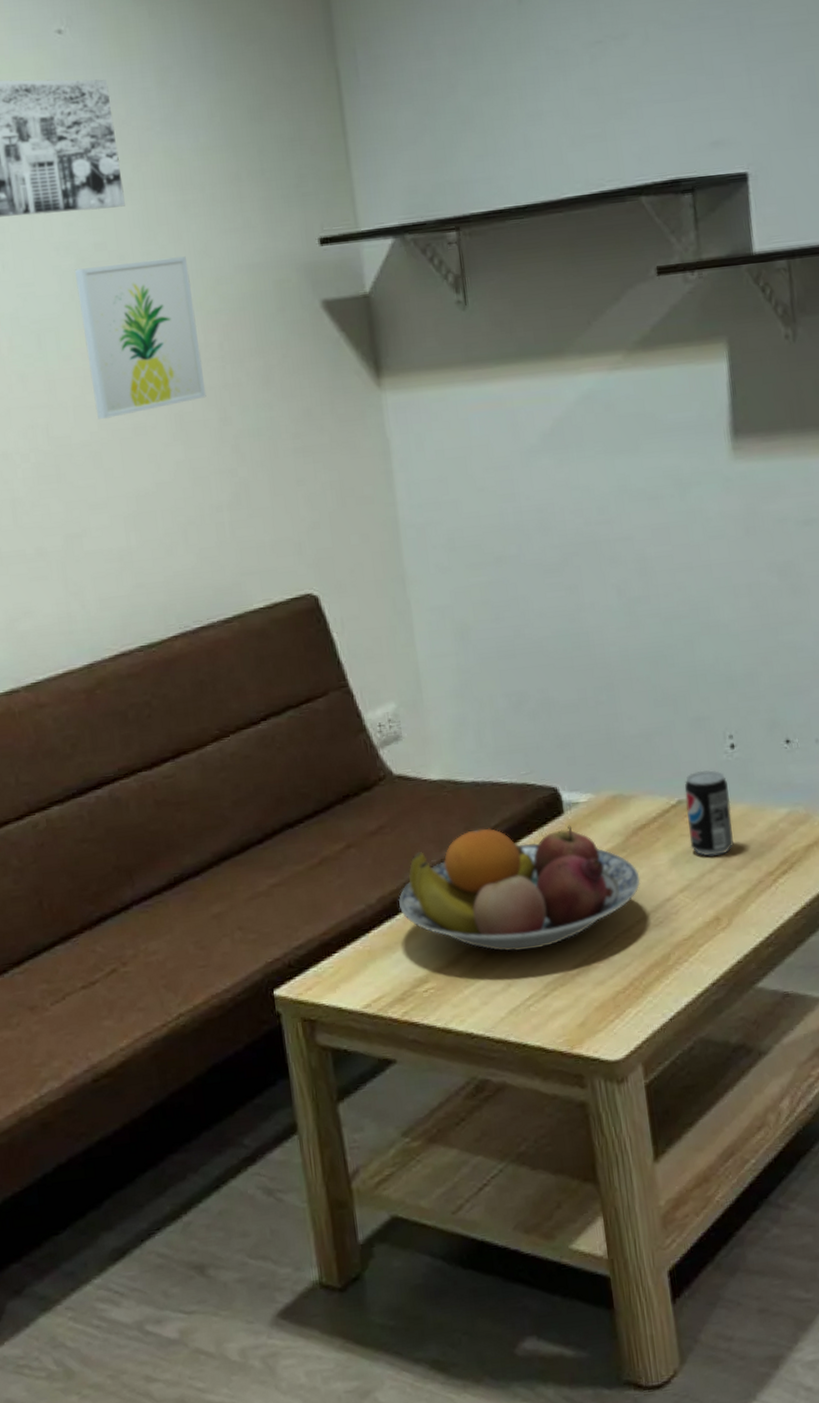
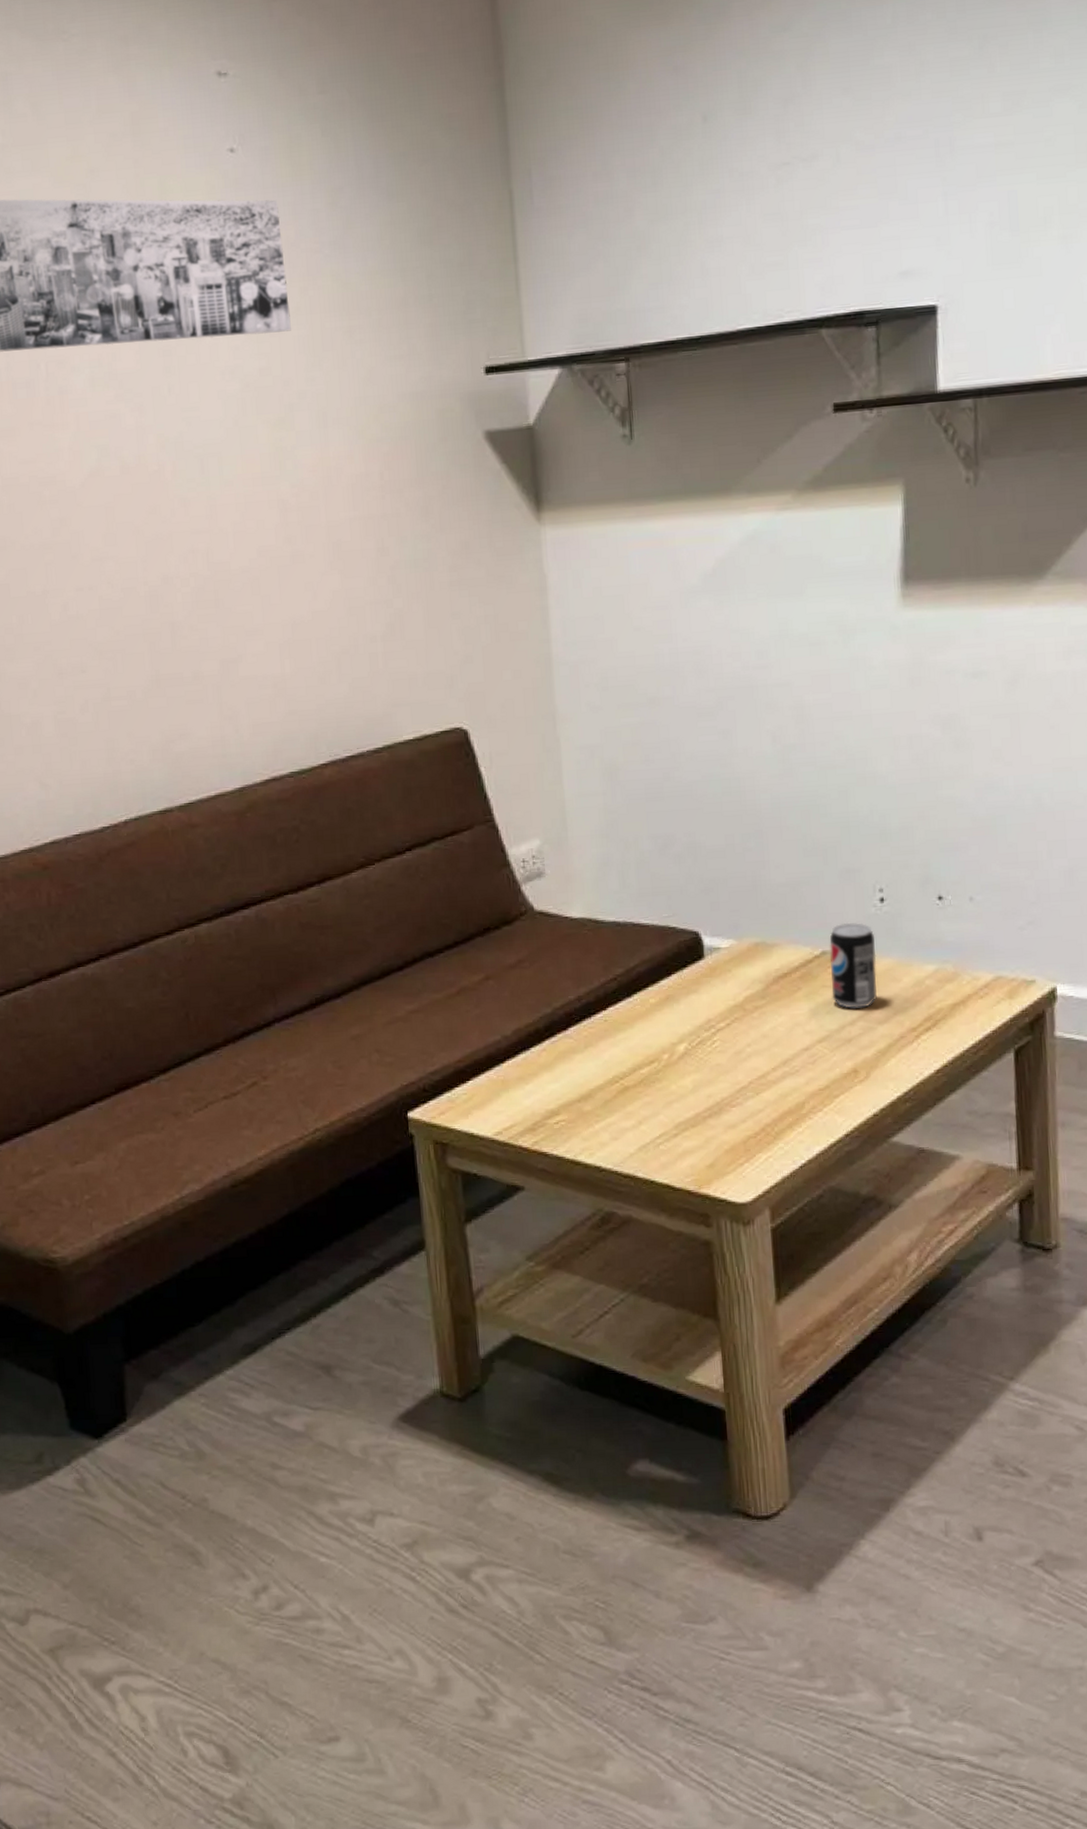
wall art: present [74,256,207,419] -> none [238,382,365,546]
fruit bowl: present [399,825,641,952] -> none [534,968,779,1091]

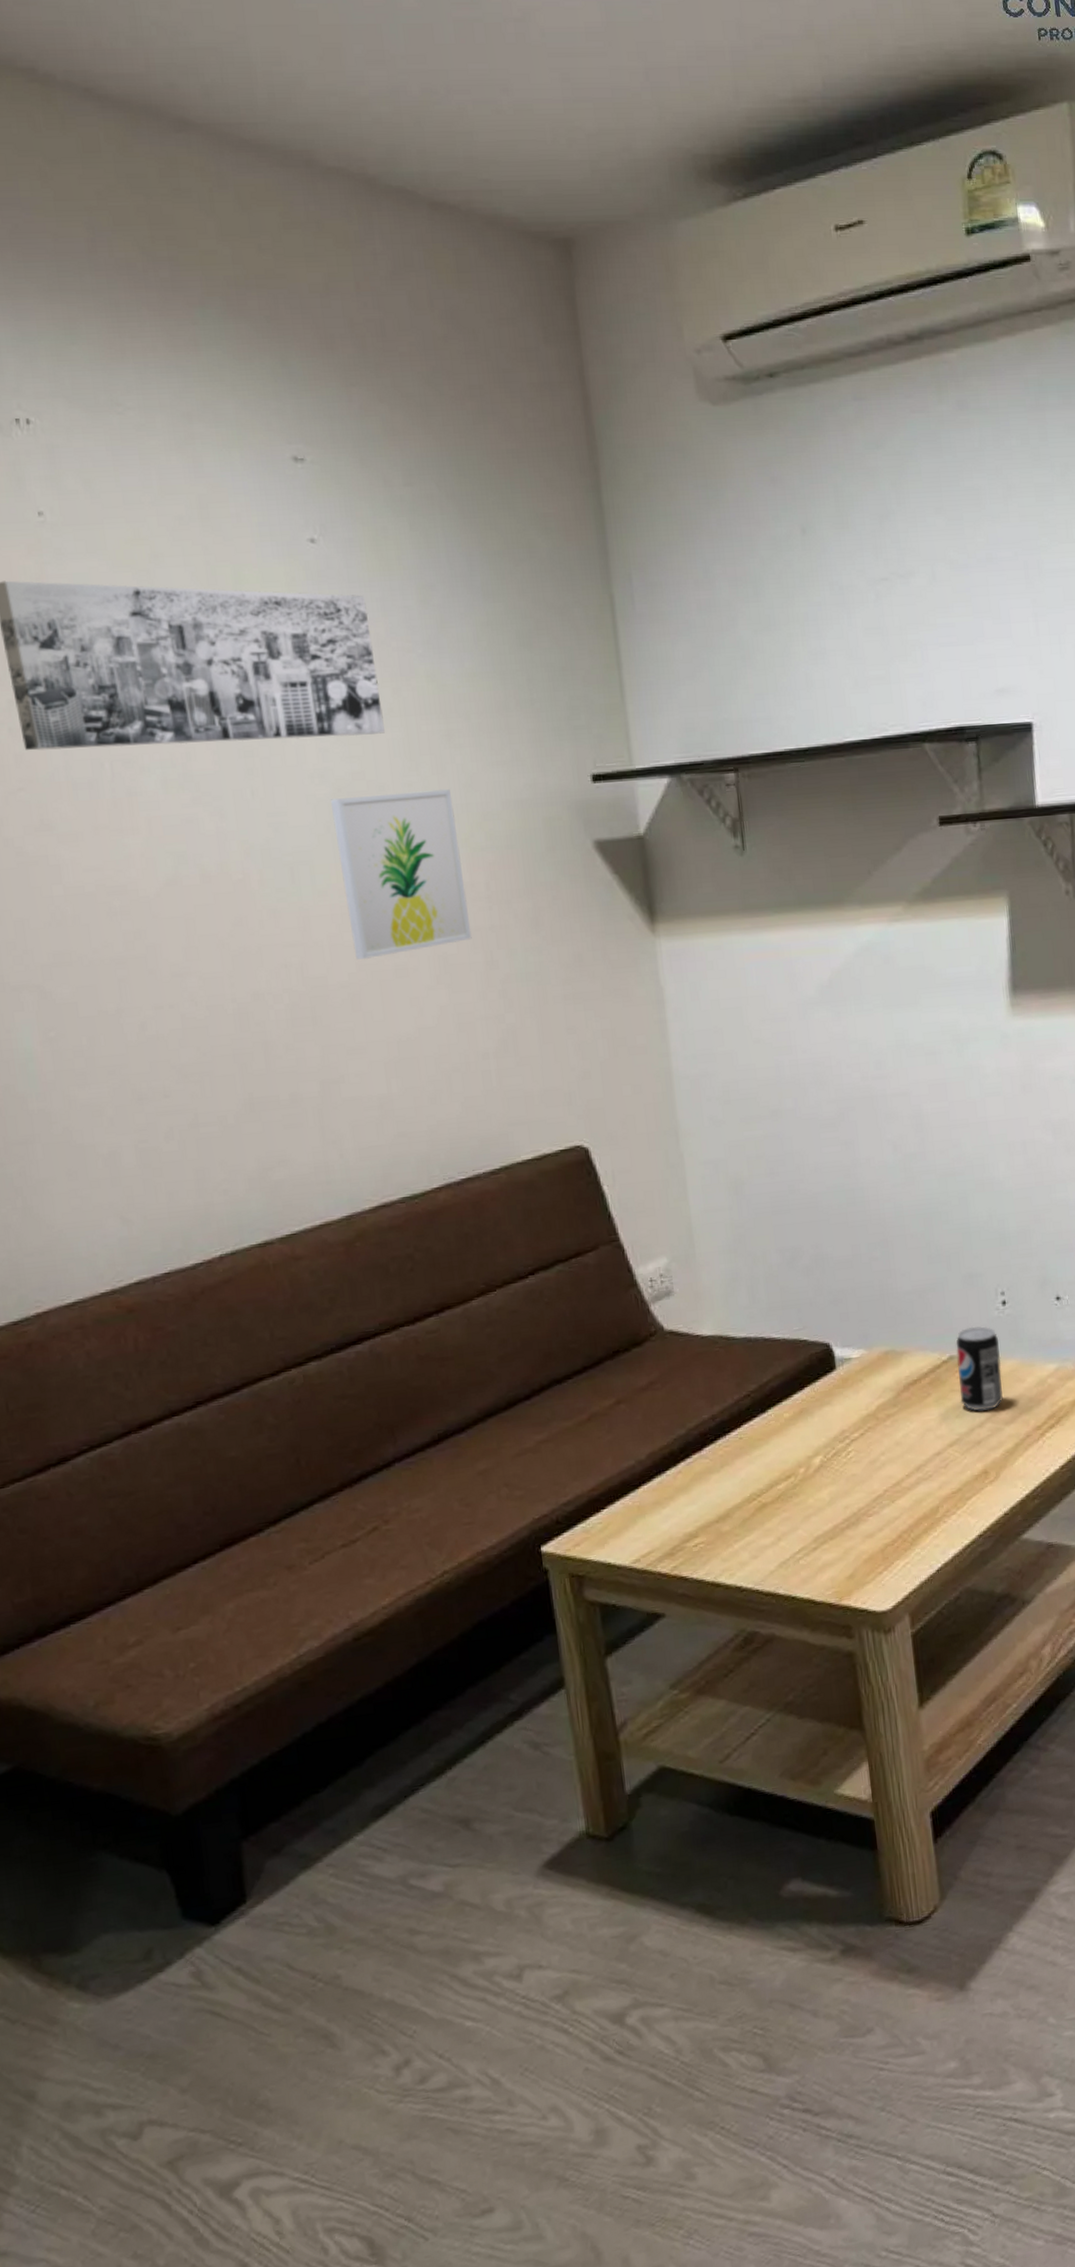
wall art: none [238,382,365,546] -> present [330,788,472,960]

